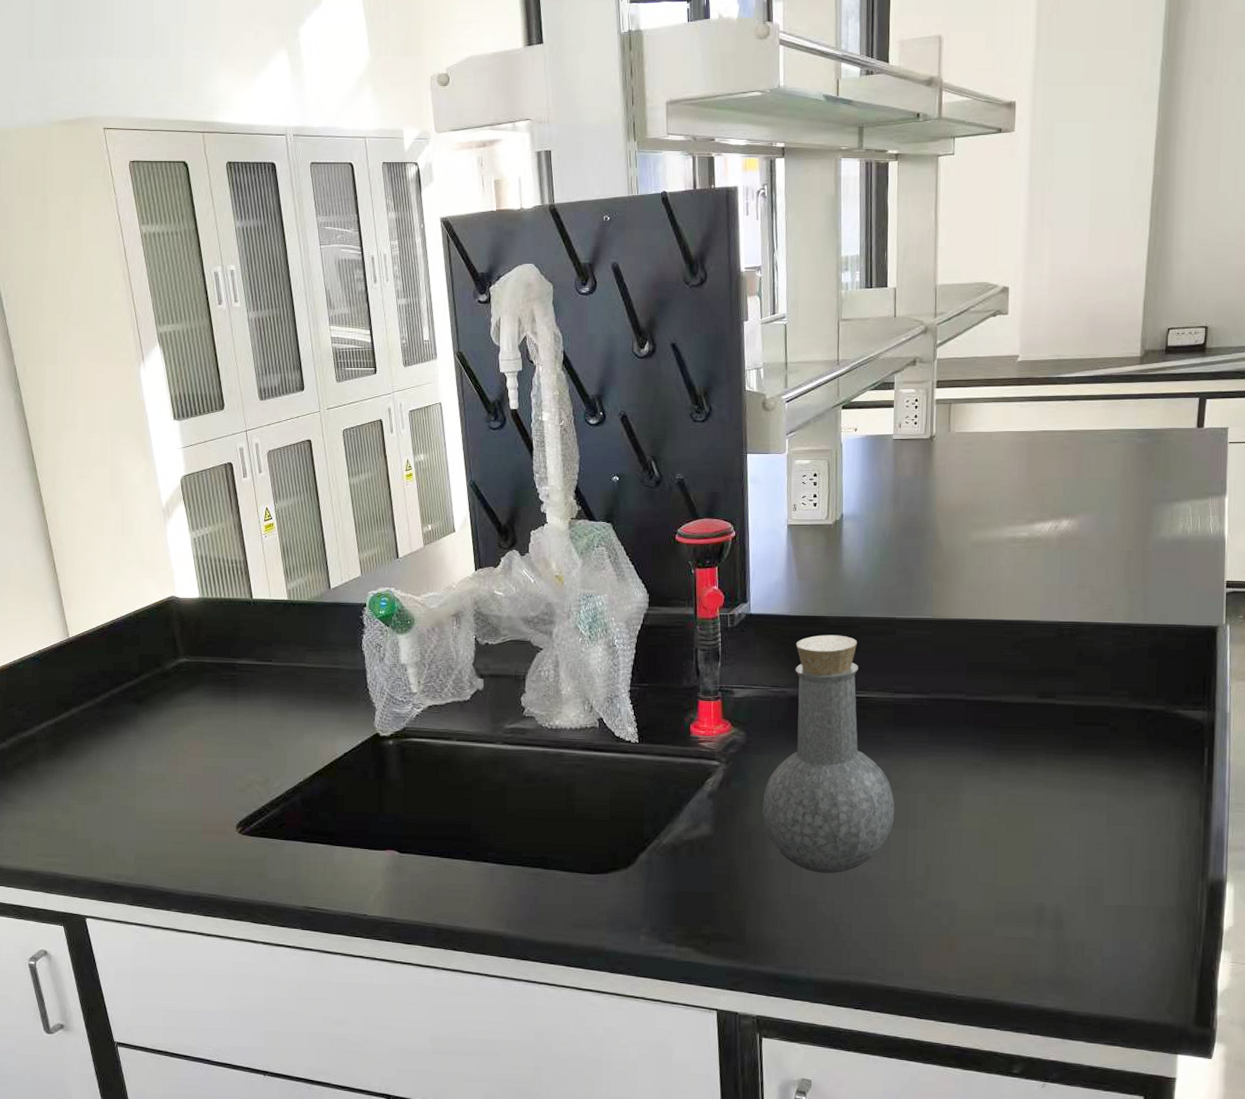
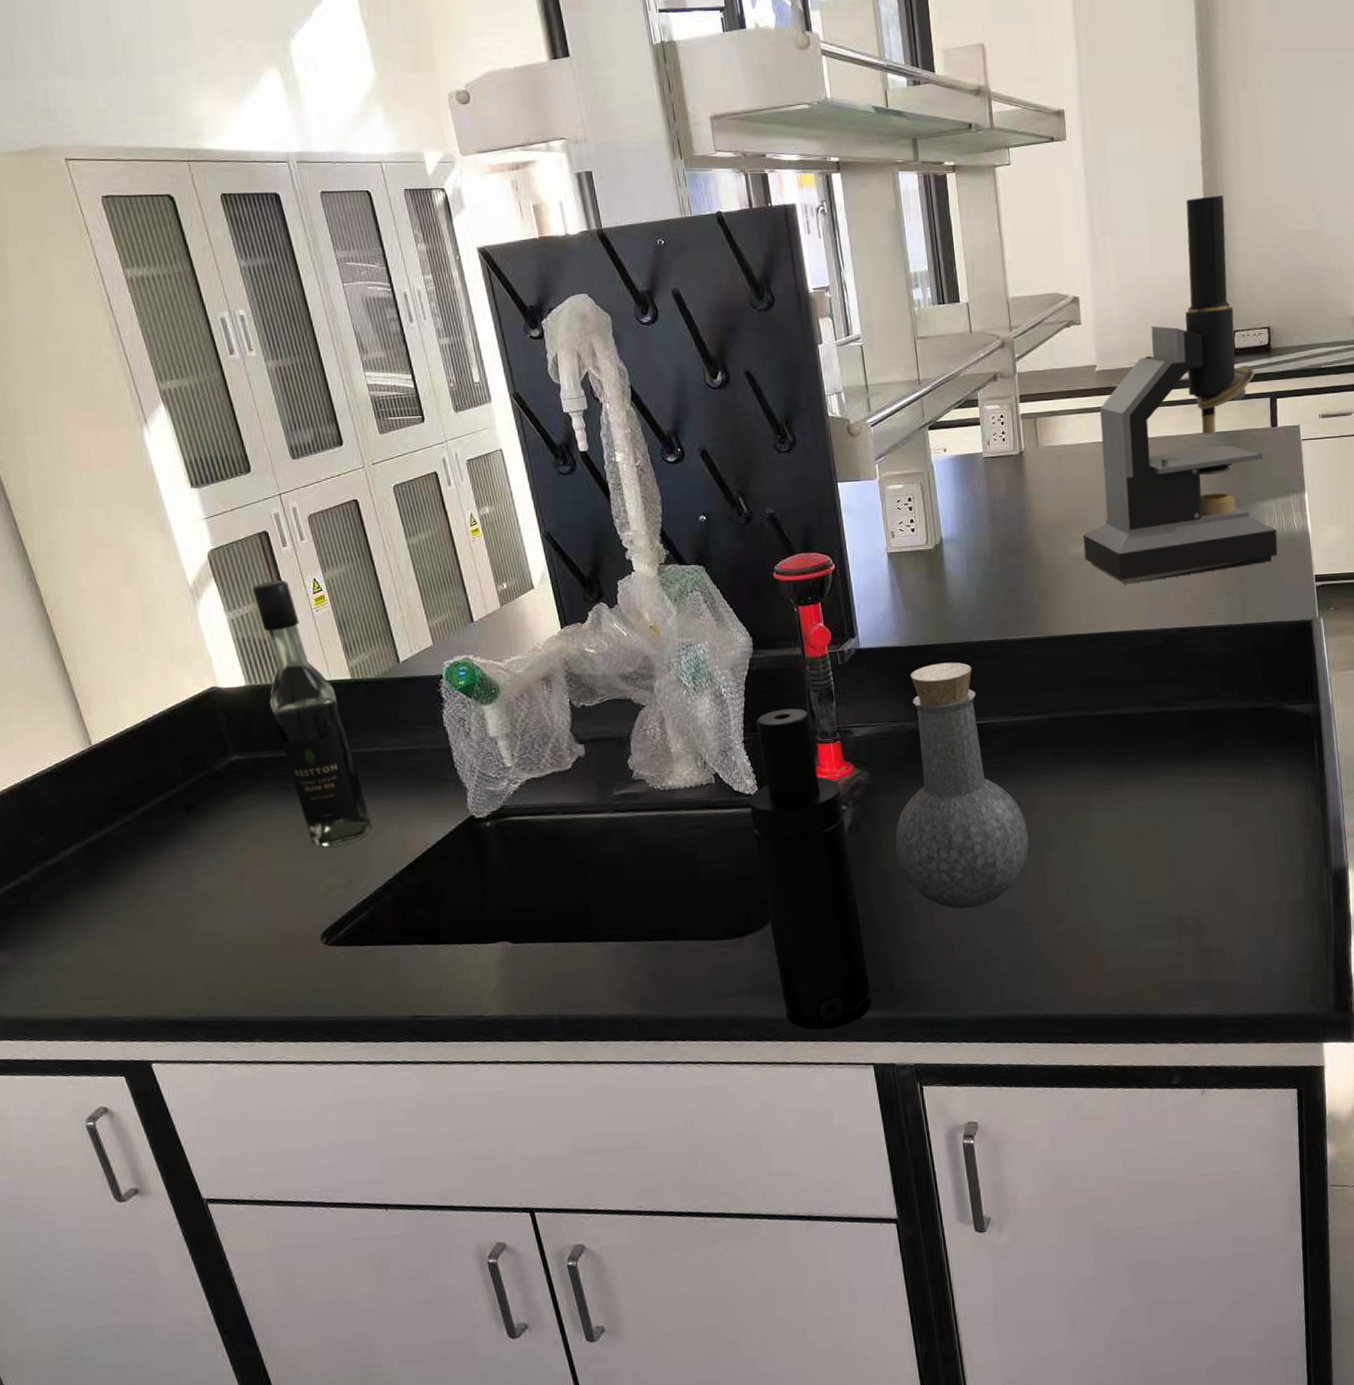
bottle: none [214,507,291,747] -> present [252,580,373,847]
atomizer: none [628,664,722,971] -> present [749,708,872,1030]
microscope: none [984,190,1190,574] -> present [1082,195,1278,585]

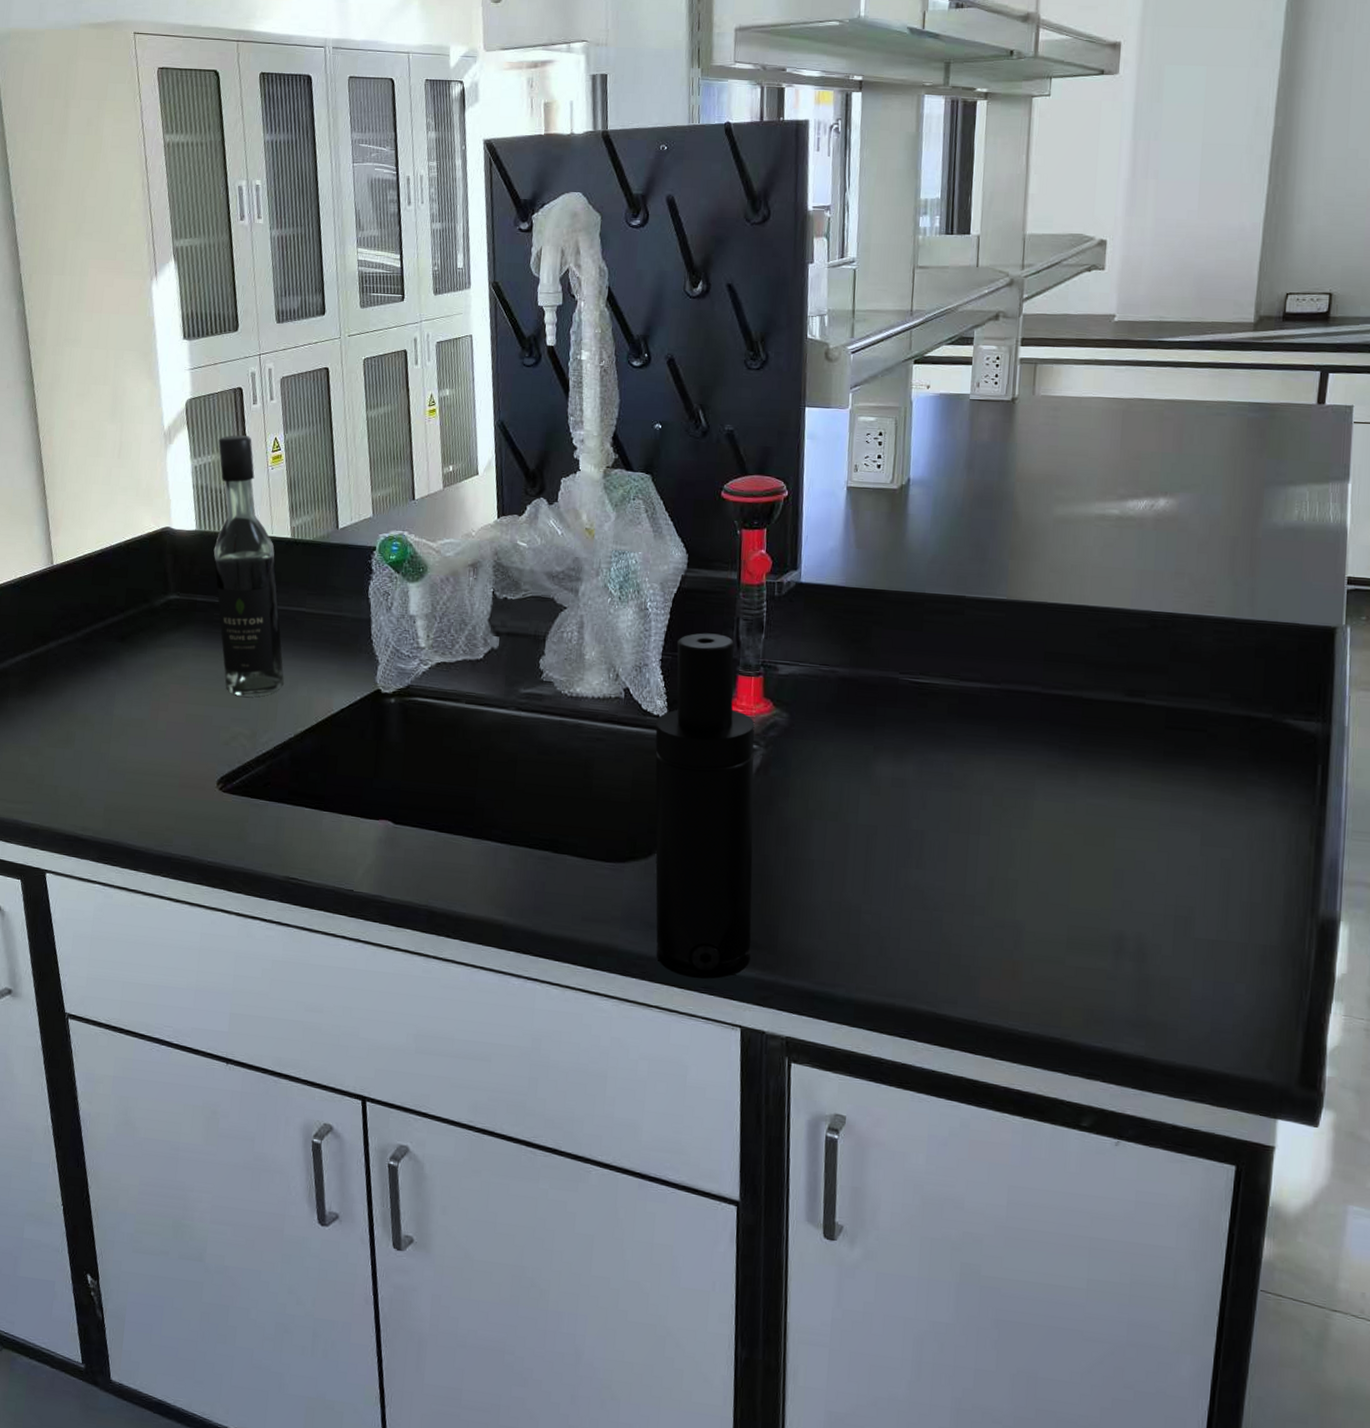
flask: present [894,662,1029,909] -> none [803,610,956,880]
microscope: present [1082,195,1278,585] -> none [1068,144,1307,557]

